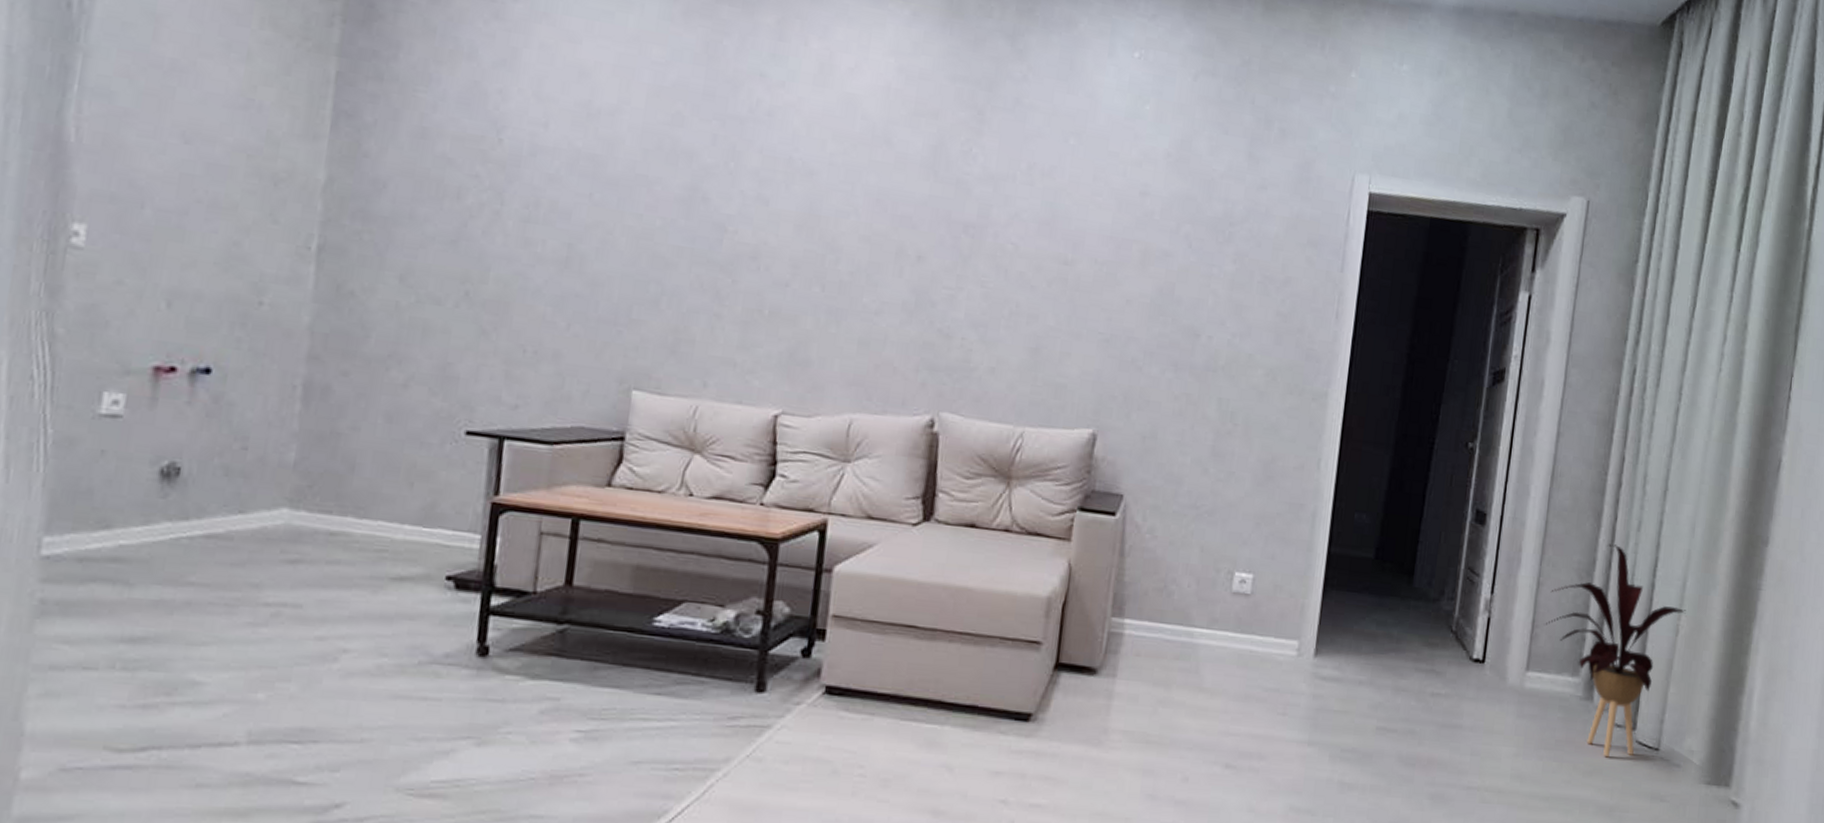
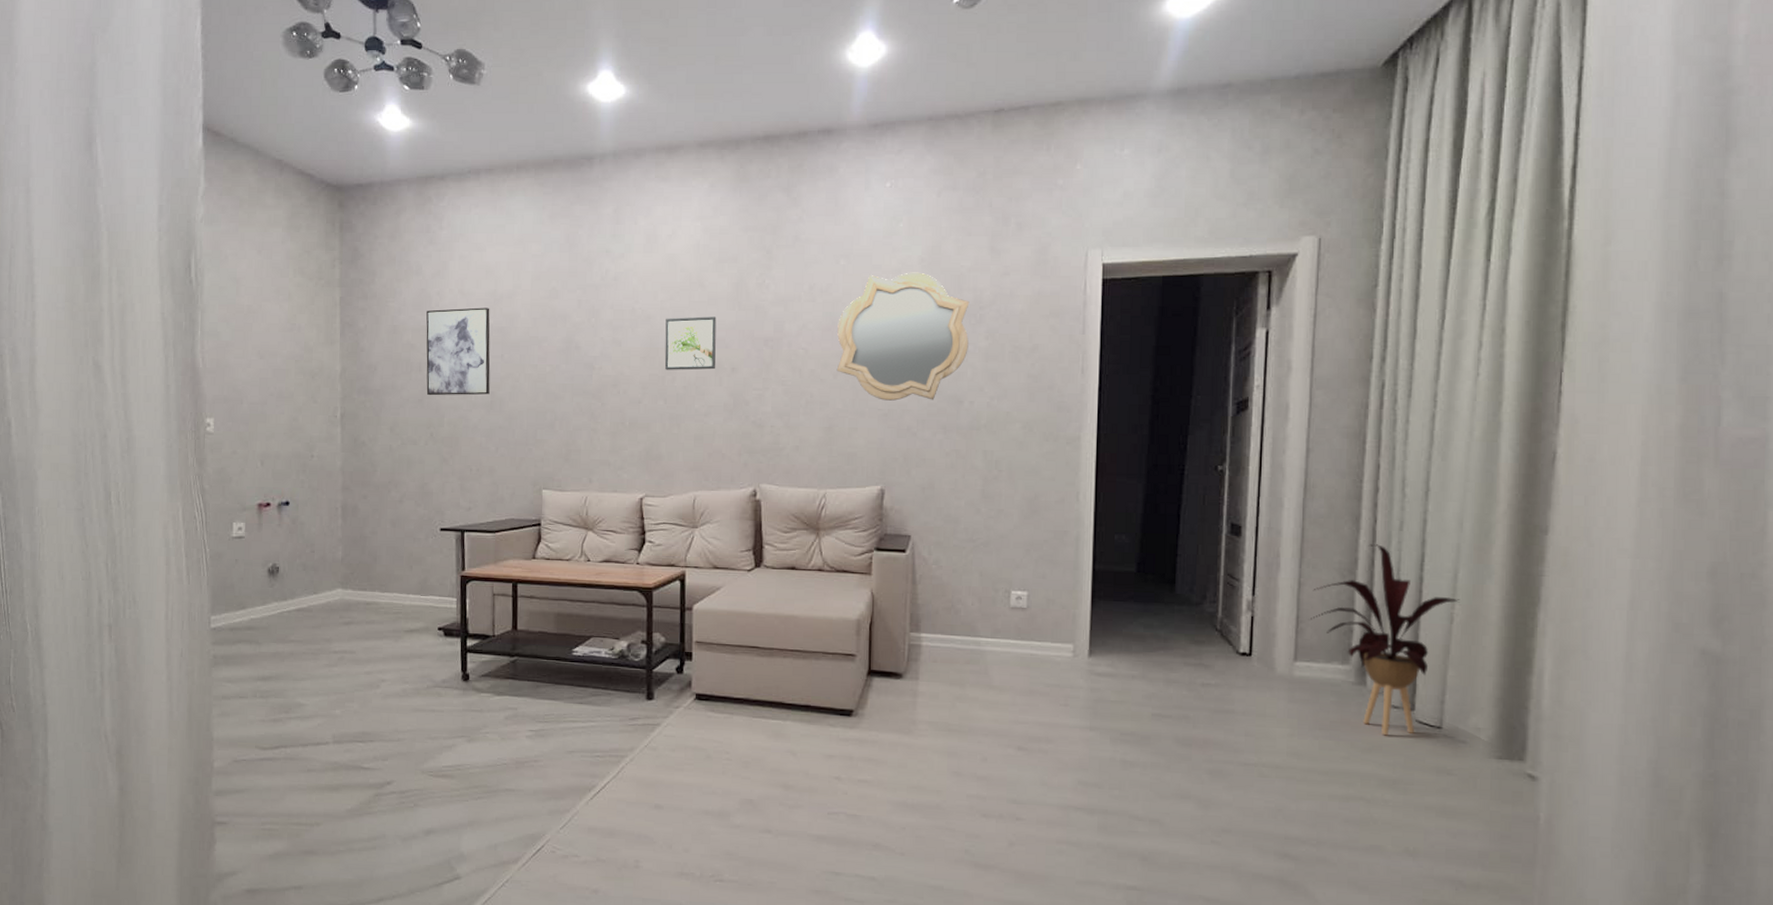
wall art: none [465,113,579,247] -> present [426,307,491,396]
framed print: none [827,177,904,255] -> present [664,316,717,370]
mirror: none [1052,163,1219,329] -> present [836,272,970,401]

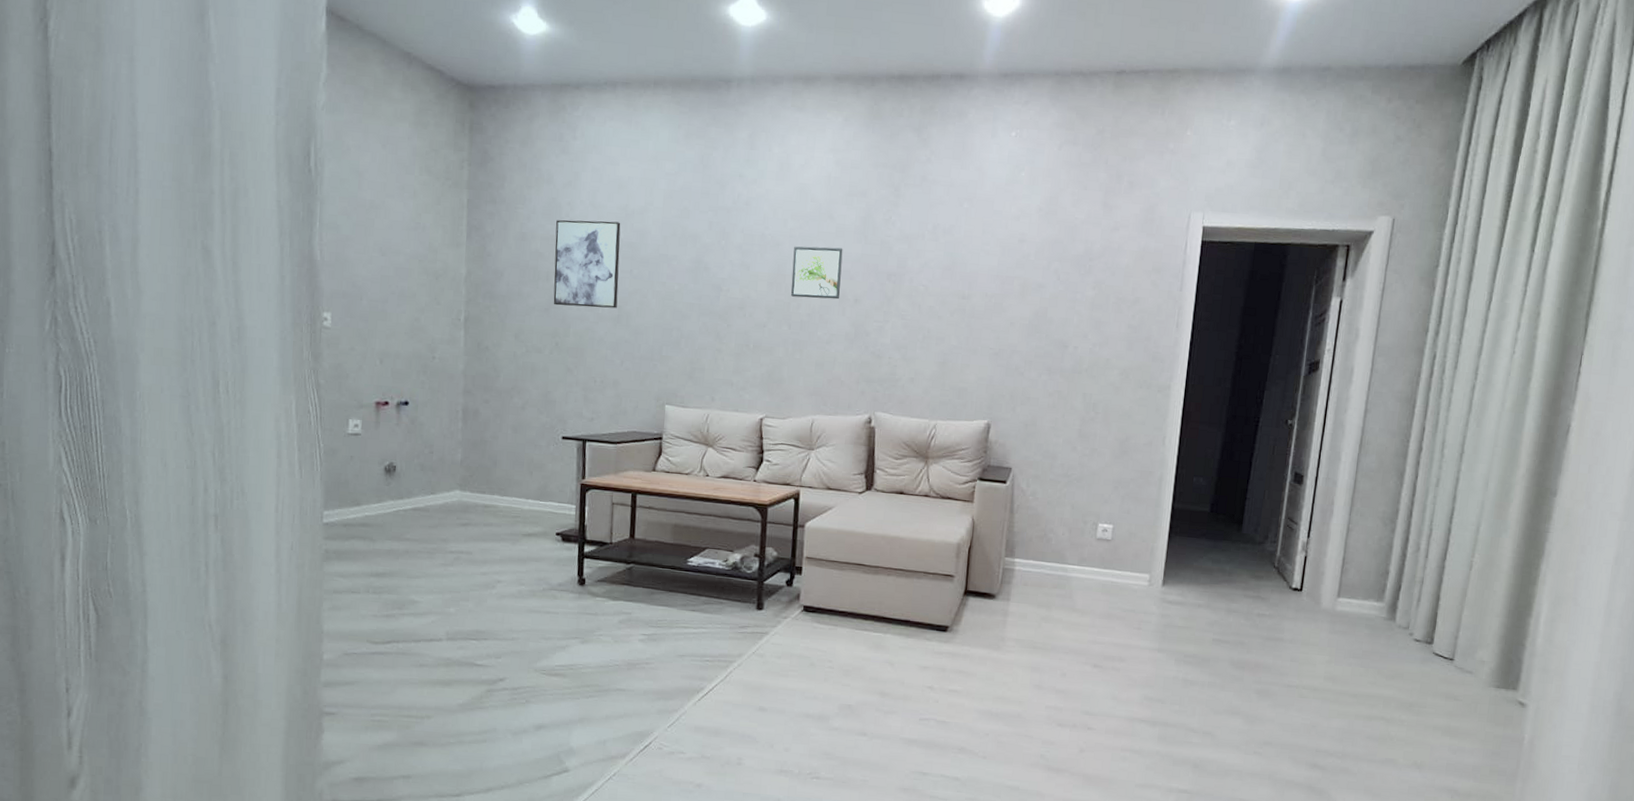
mirror: present [836,272,970,401] -> none [953,220,1081,343]
house plant: present [1311,544,1460,736] -> none [1355,497,1480,665]

